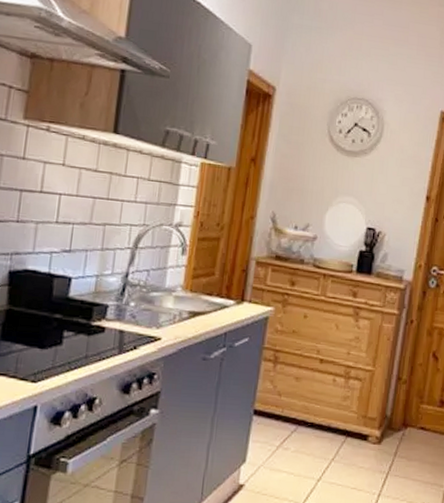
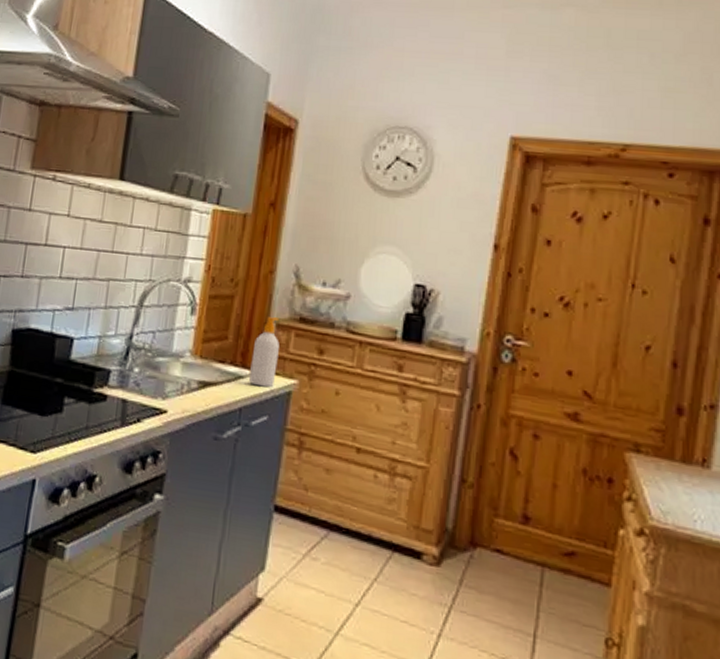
soap bottle: none [233,255,259,315] -> present [249,317,280,388]

